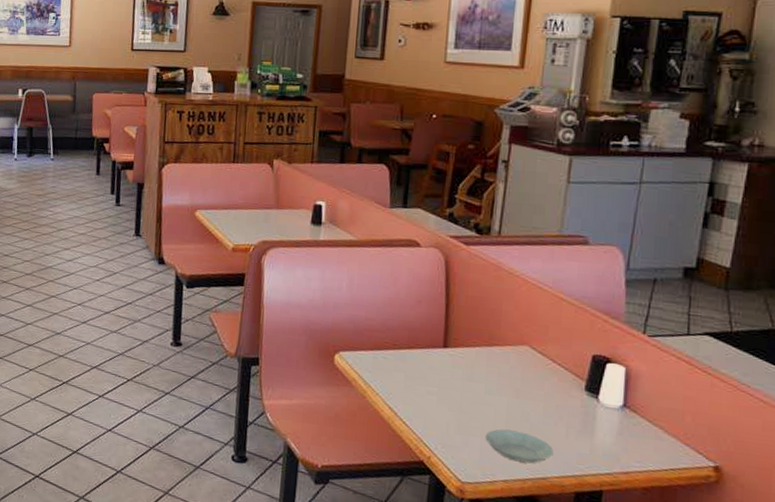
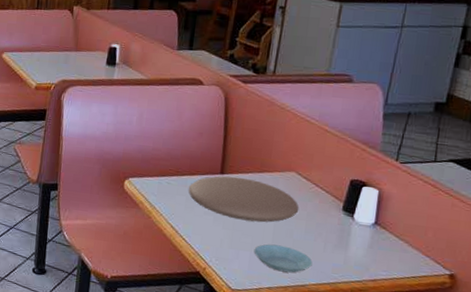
plate: none [407,350,535,404] -> present [188,176,300,223]

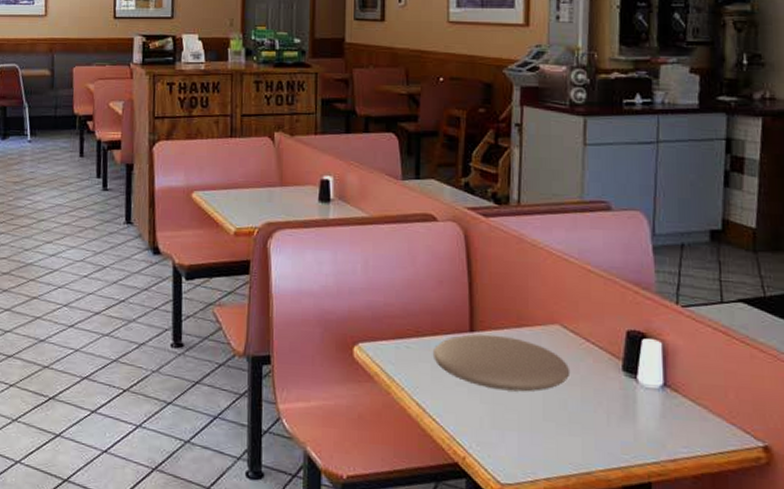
saucer: present [254,244,313,273] -> none [522,420,596,457]

